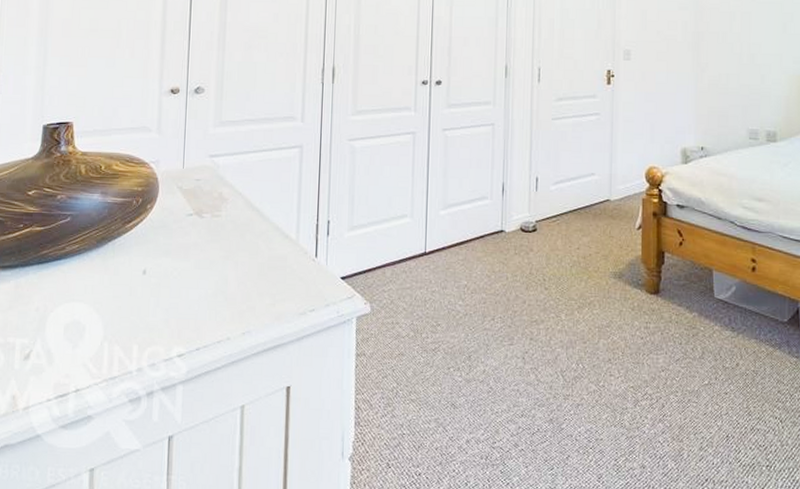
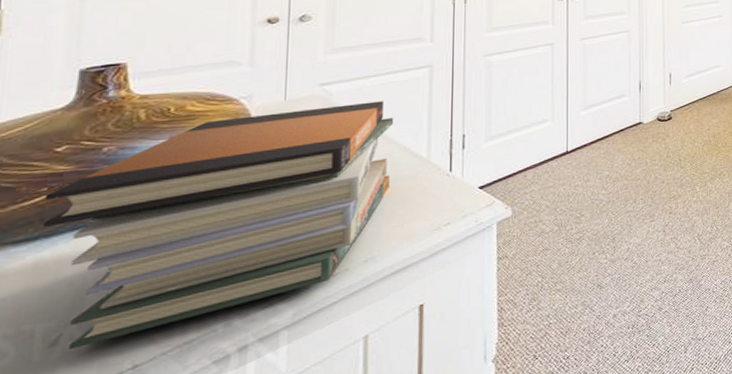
book stack: none [20,177,269,365] -> present [42,101,394,349]

